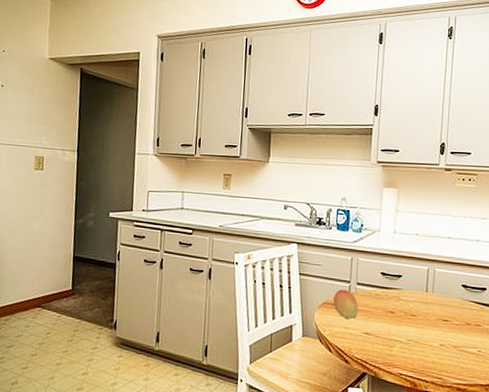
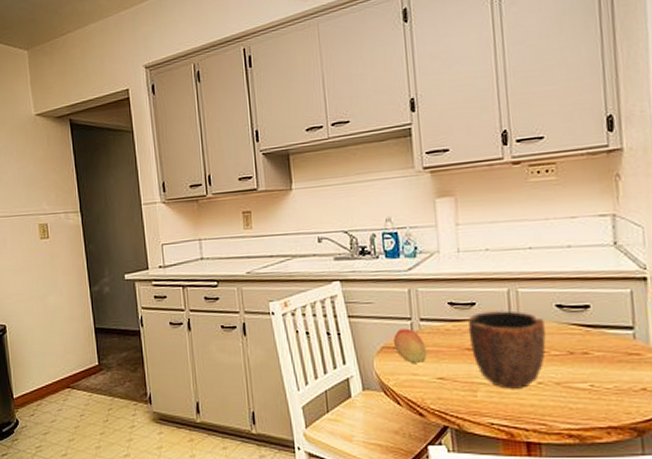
bowl: none [393,283,452,348] -> present [468,310,546,389]

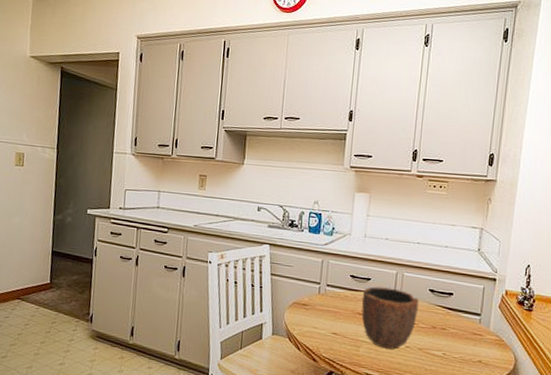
fruit: present [393,328,428,363] -> none [302,290,328,319]

